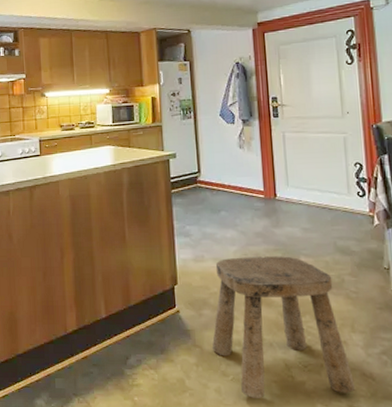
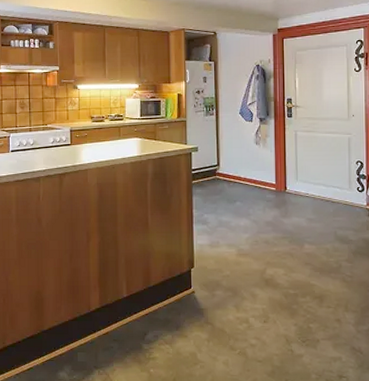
stool: present [212,256,356,398] -> none [222,243,346,370]

